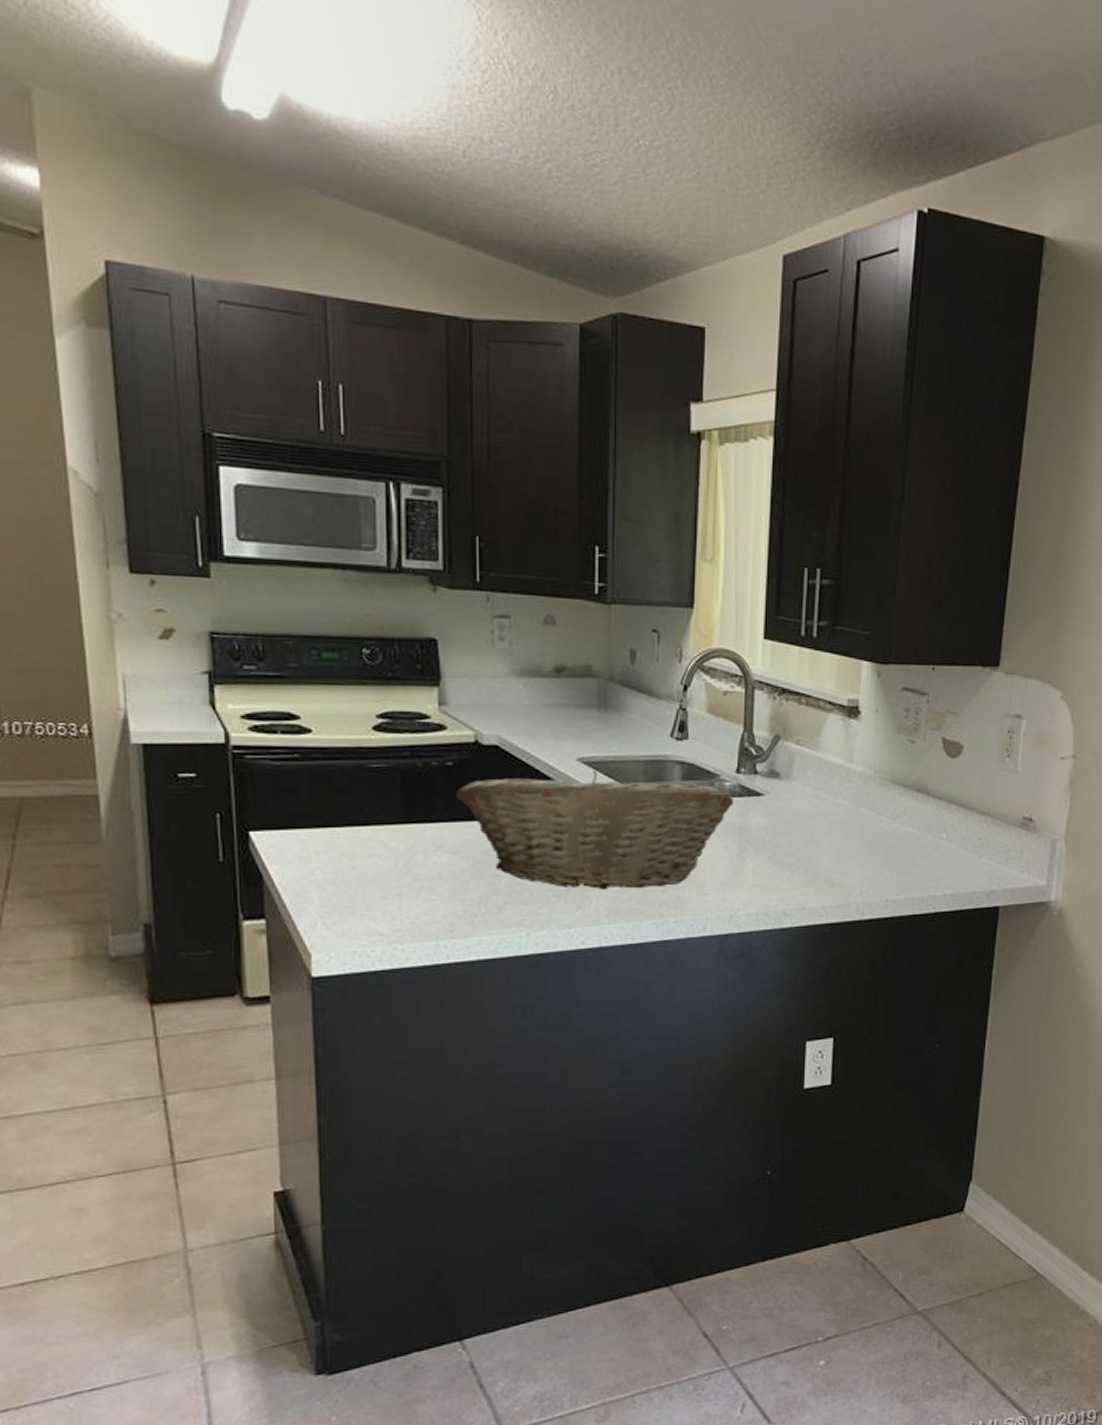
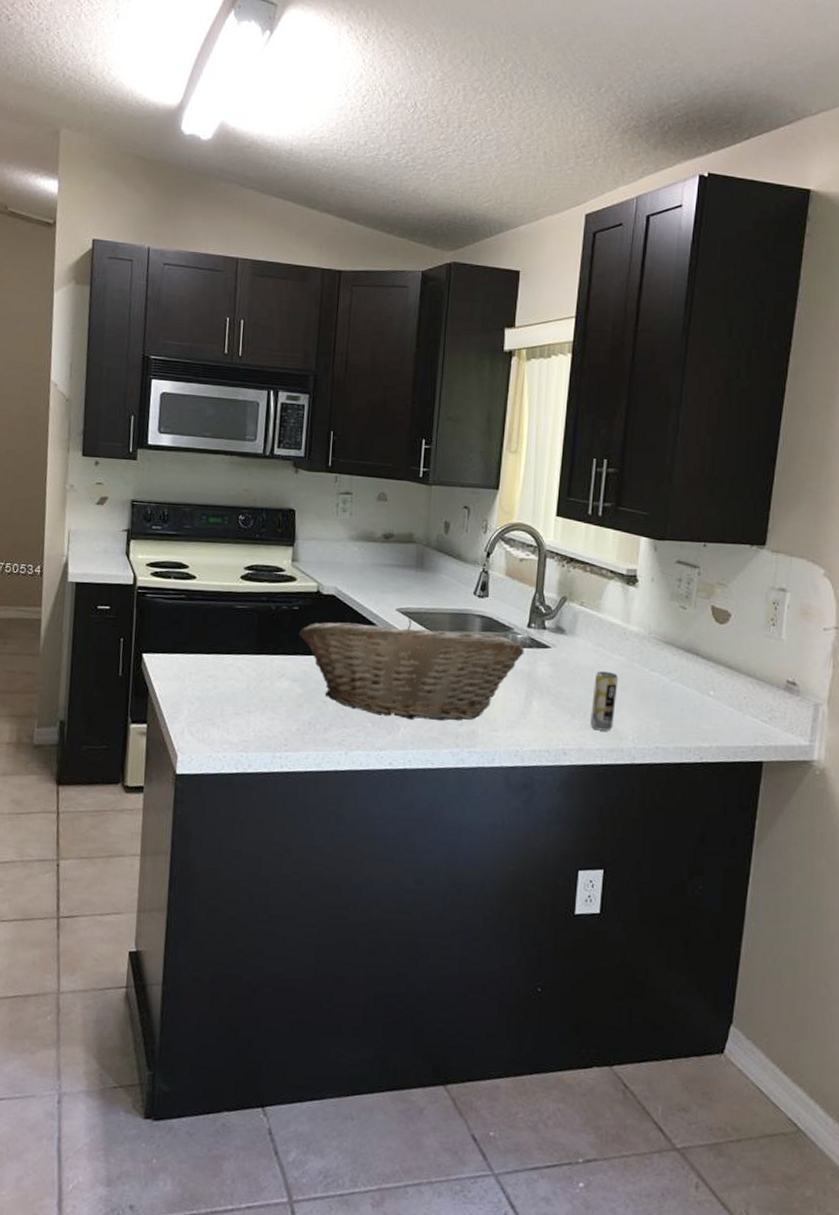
beverage can: none [813,819,843,886] -> present [590,671,619,731]

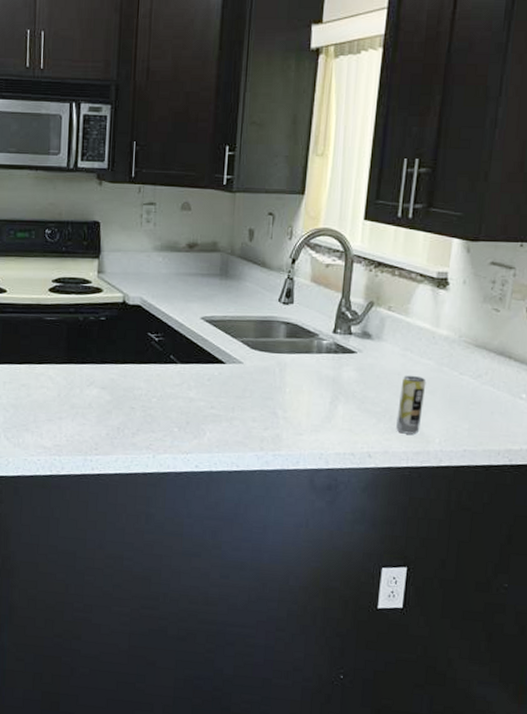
fruit basket: present [299,618,525,721] -> none [106,326,330,426]

